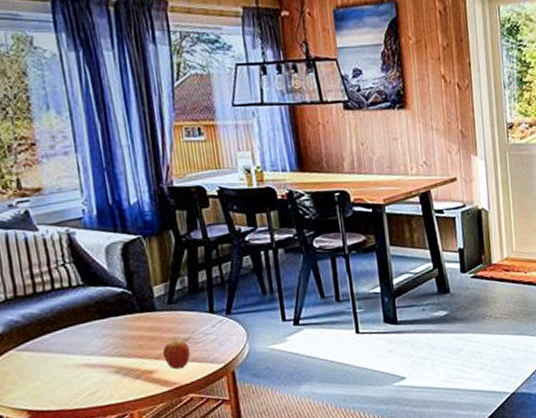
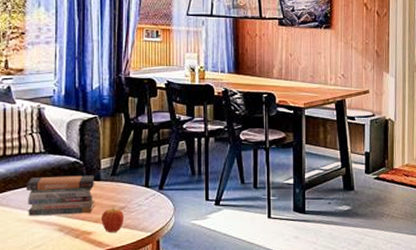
book stack: none [66,305,154,360] -> present [25,175,95,216]

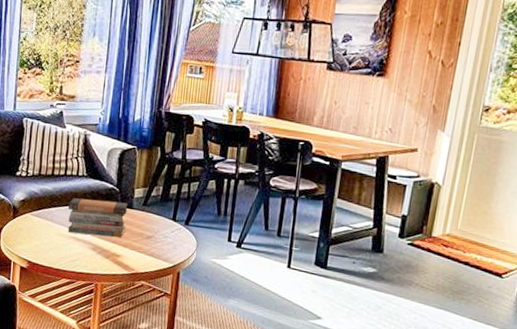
fruit: present [100,207,124,233] -> none [129,235,150,259]

